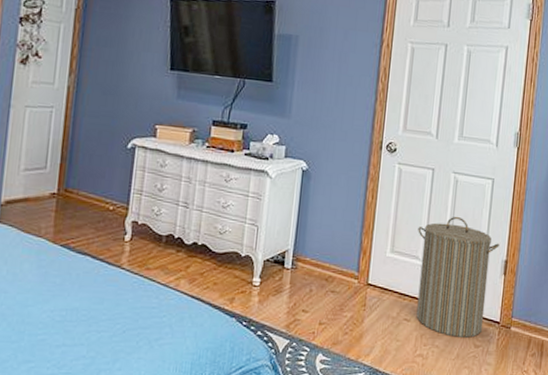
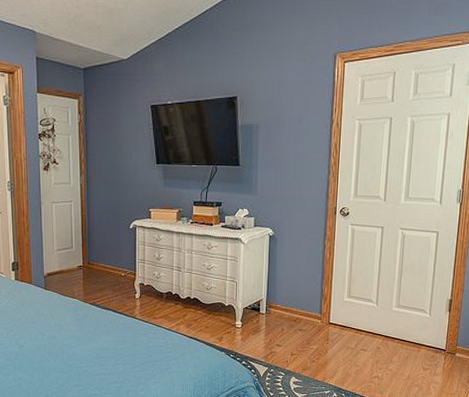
laundry hamper: present [416,216,500,338] -> none [370,265,444,363]

